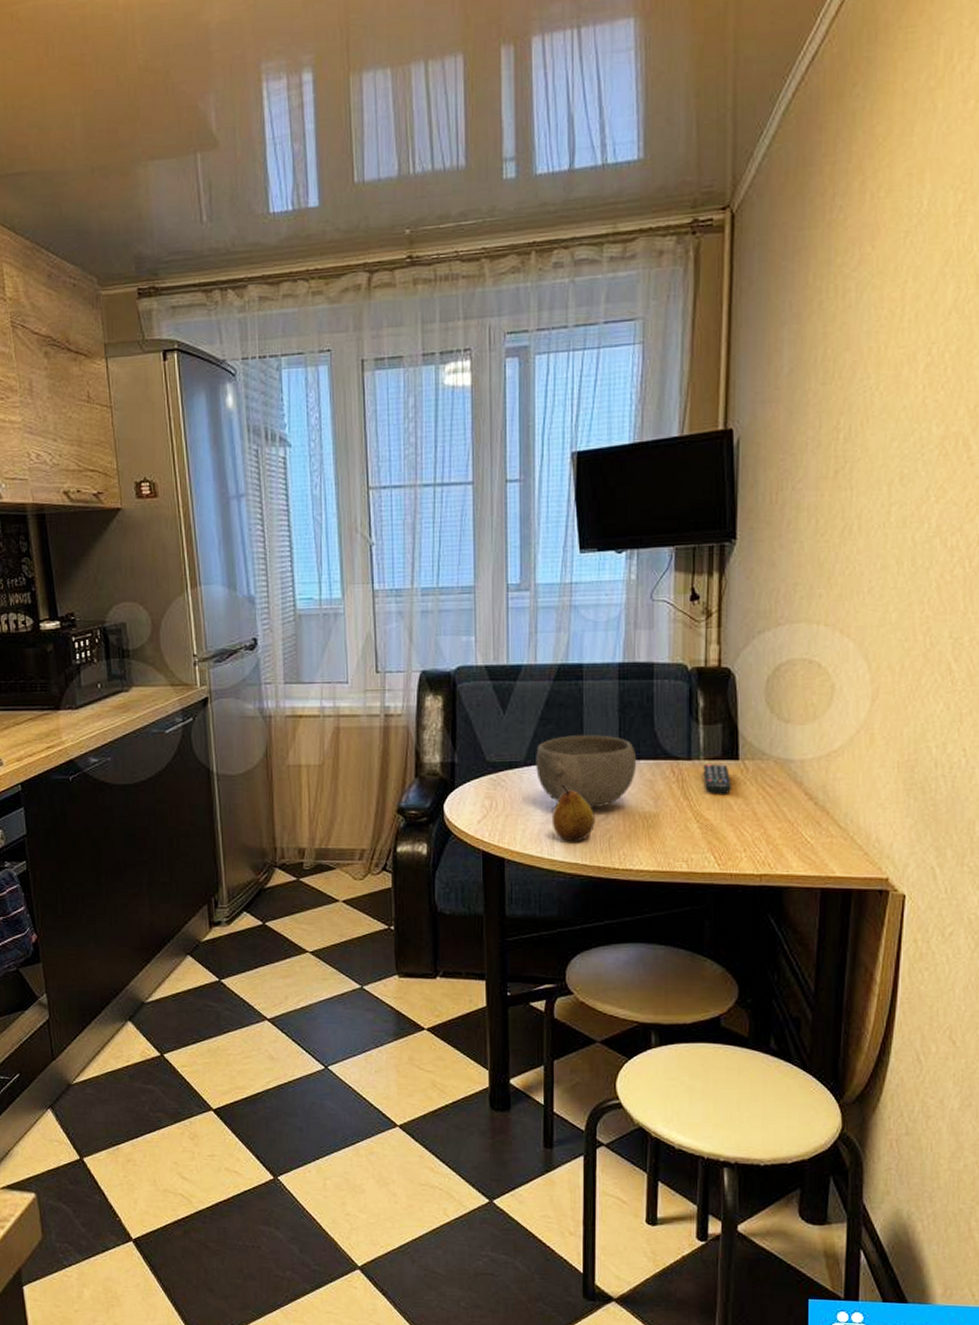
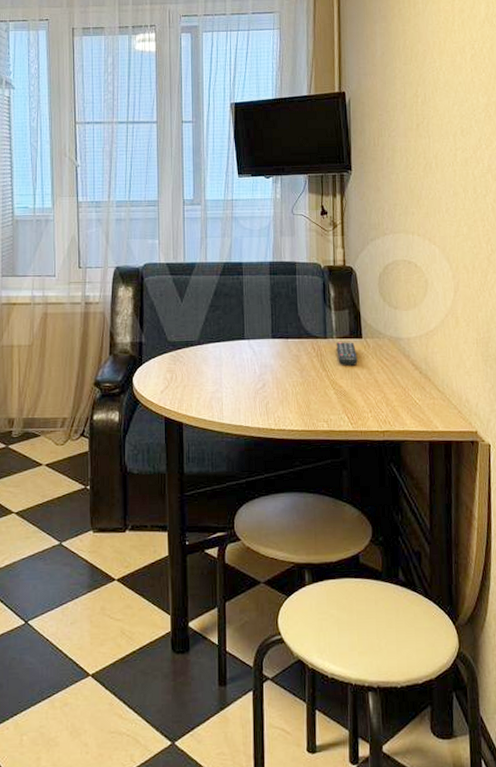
bowl: present [536,735,637,809] -> none [207,319,286,379]
fruit: present [551,784,595,842] -> none [220,359,255,408]

